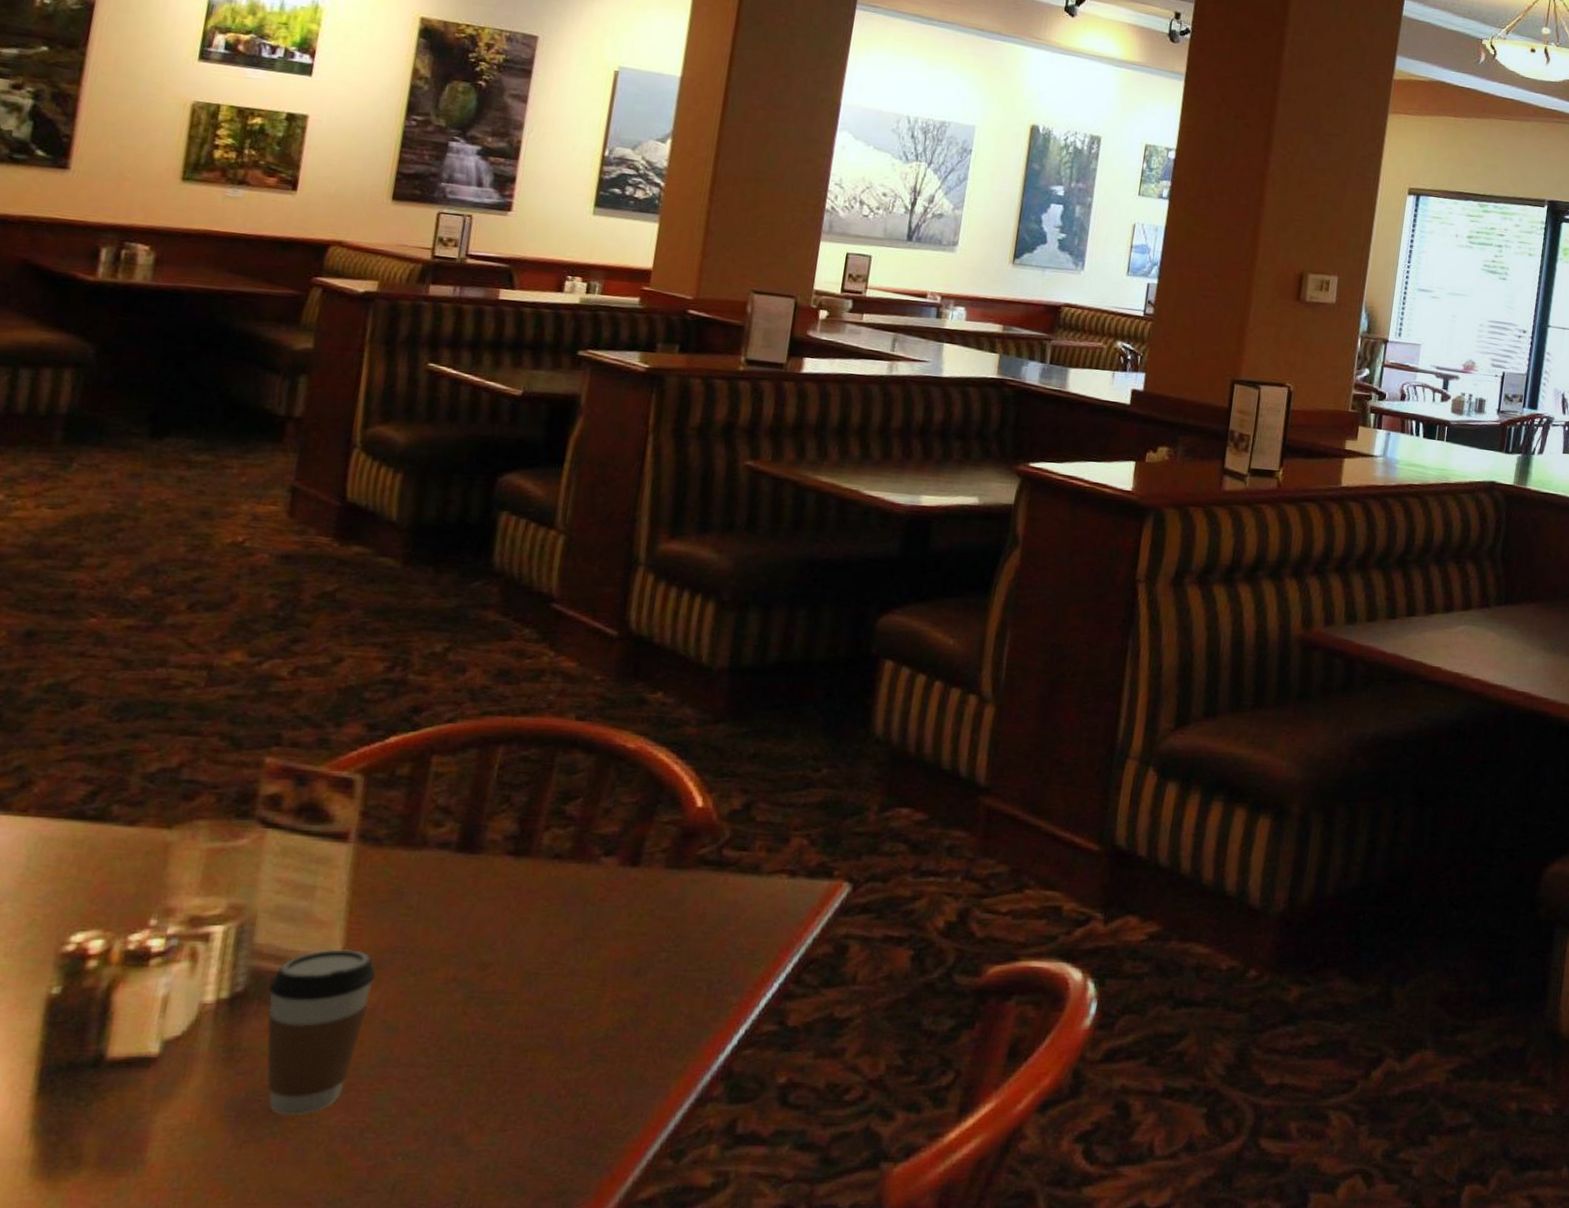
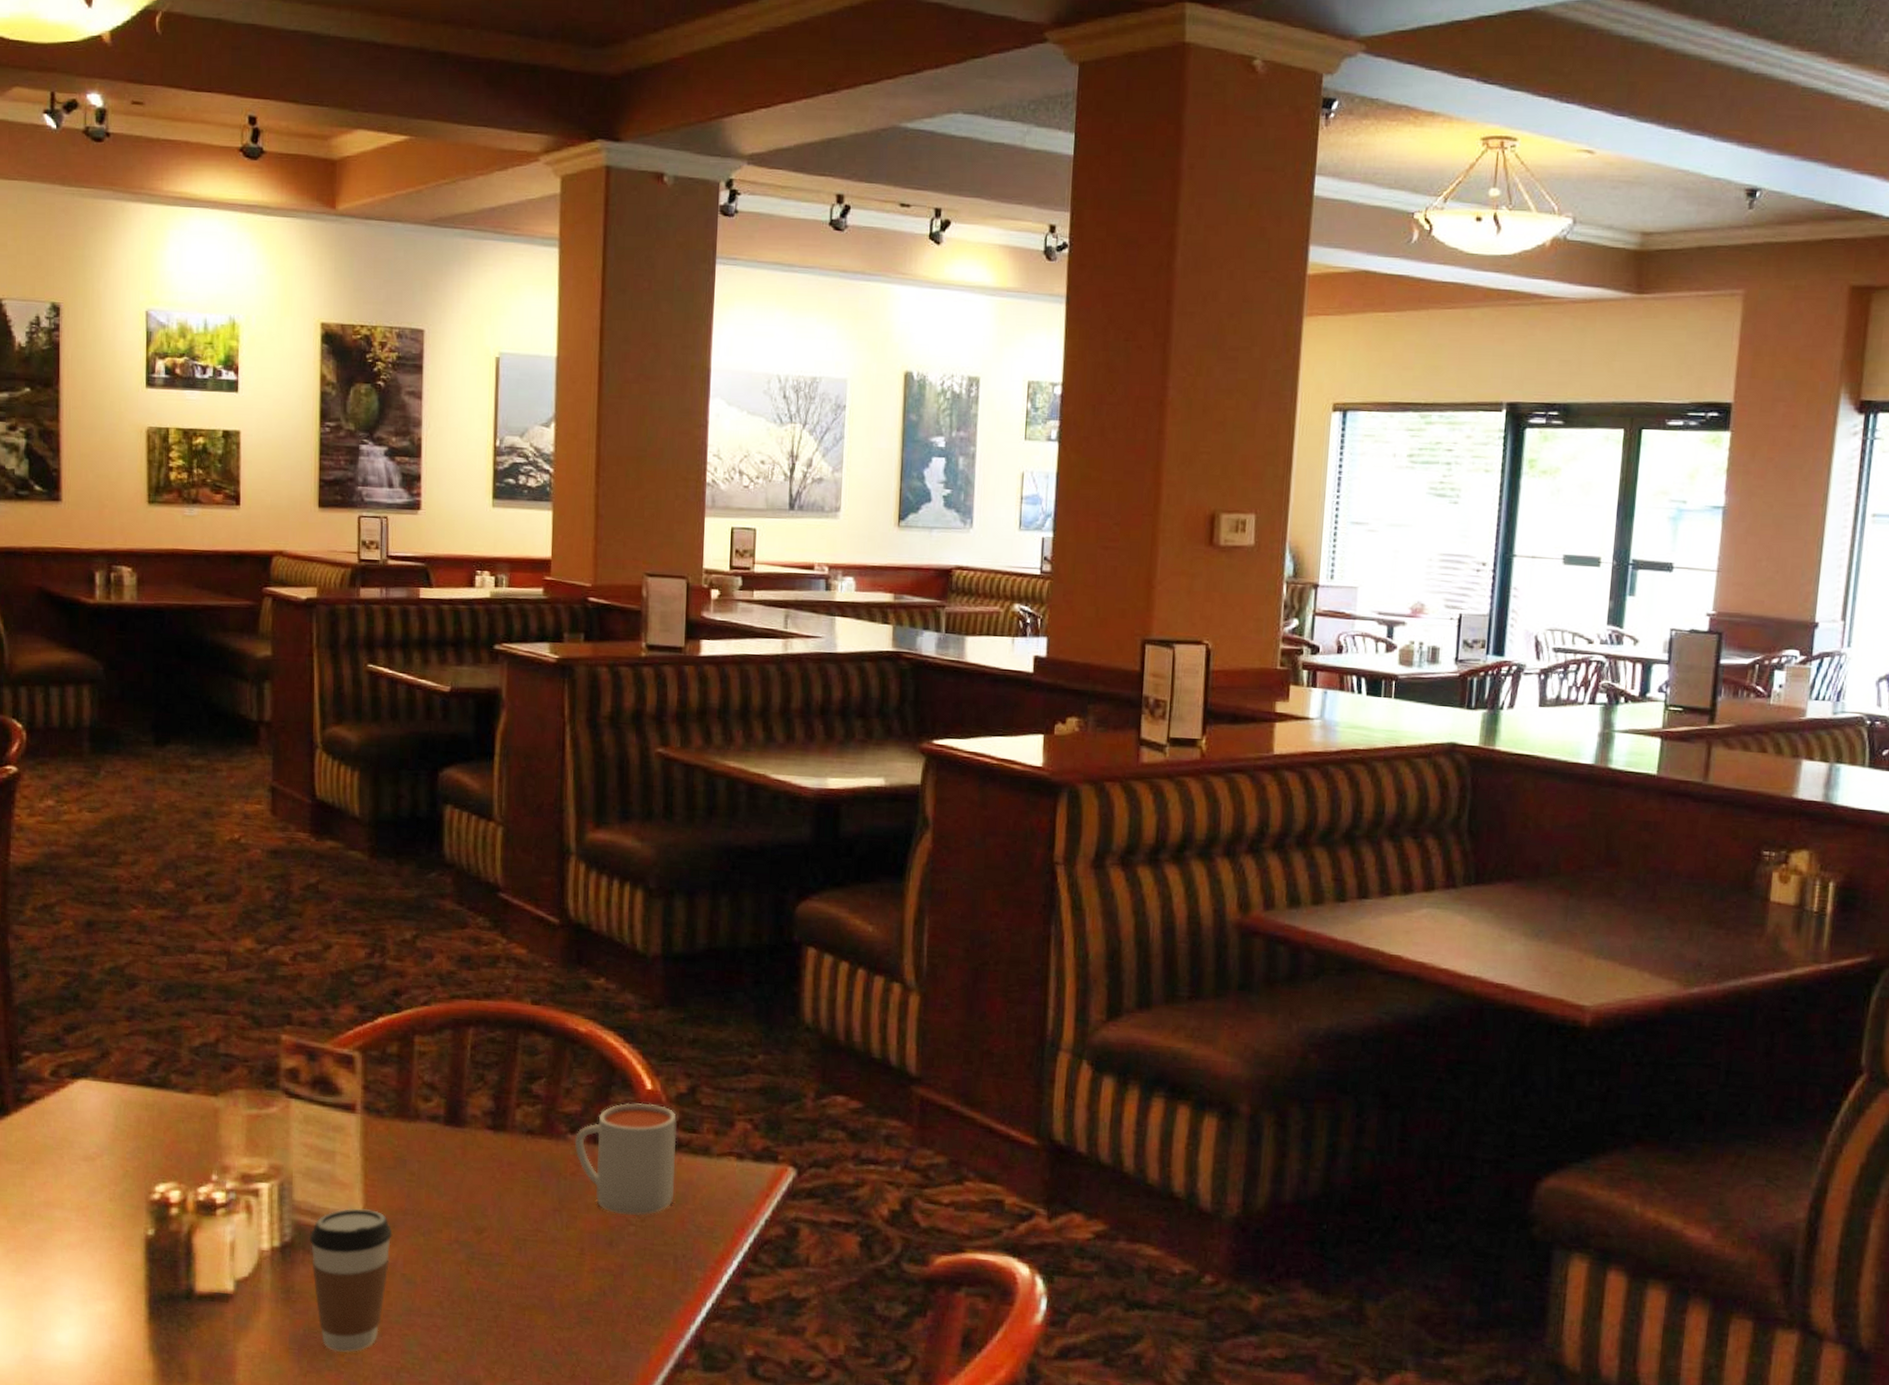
mug: none [608,821,727,941] -> present [575,1102,677,1216]

